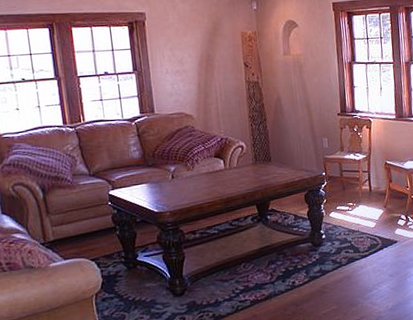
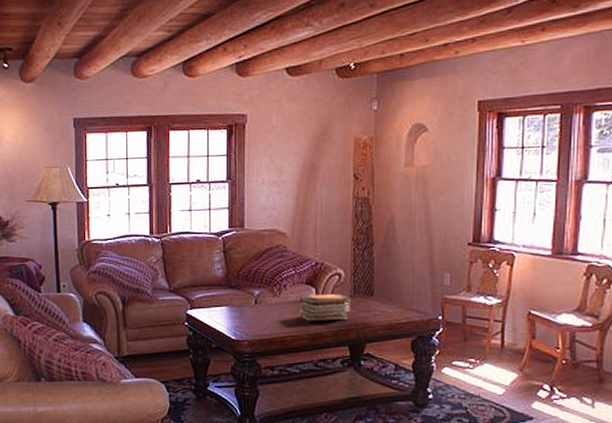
book stack: none [211,163,255,189] -> present [300,294,352,322]

